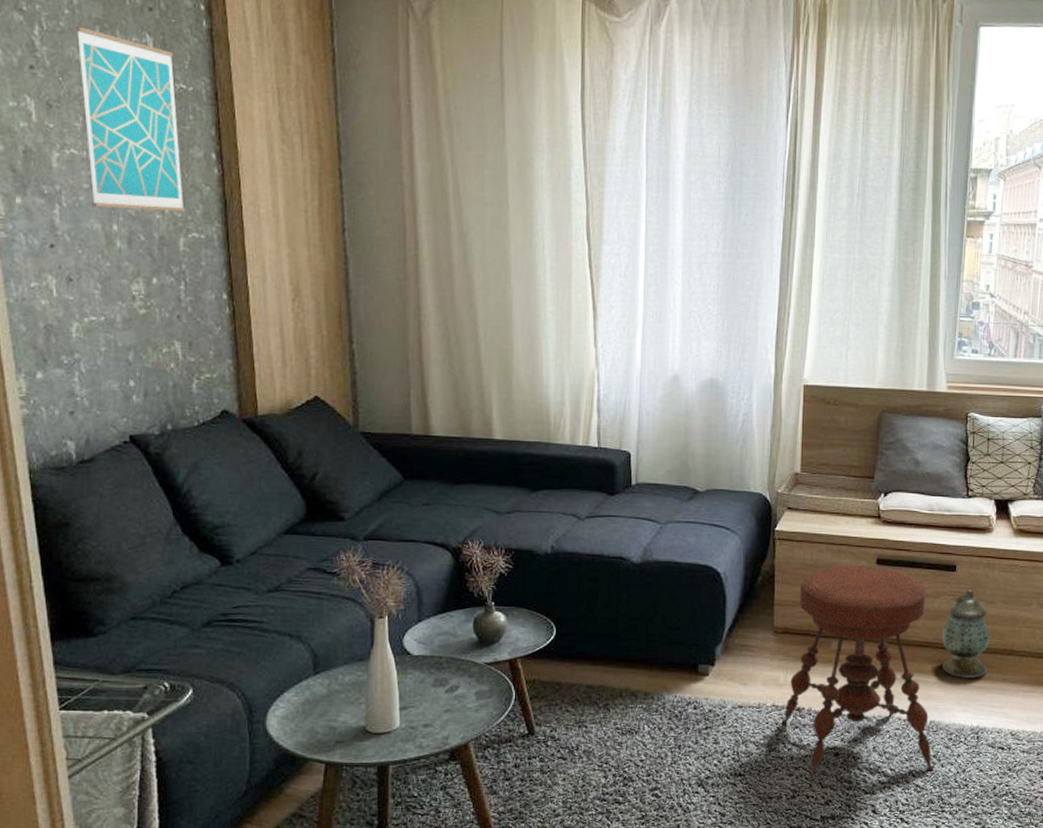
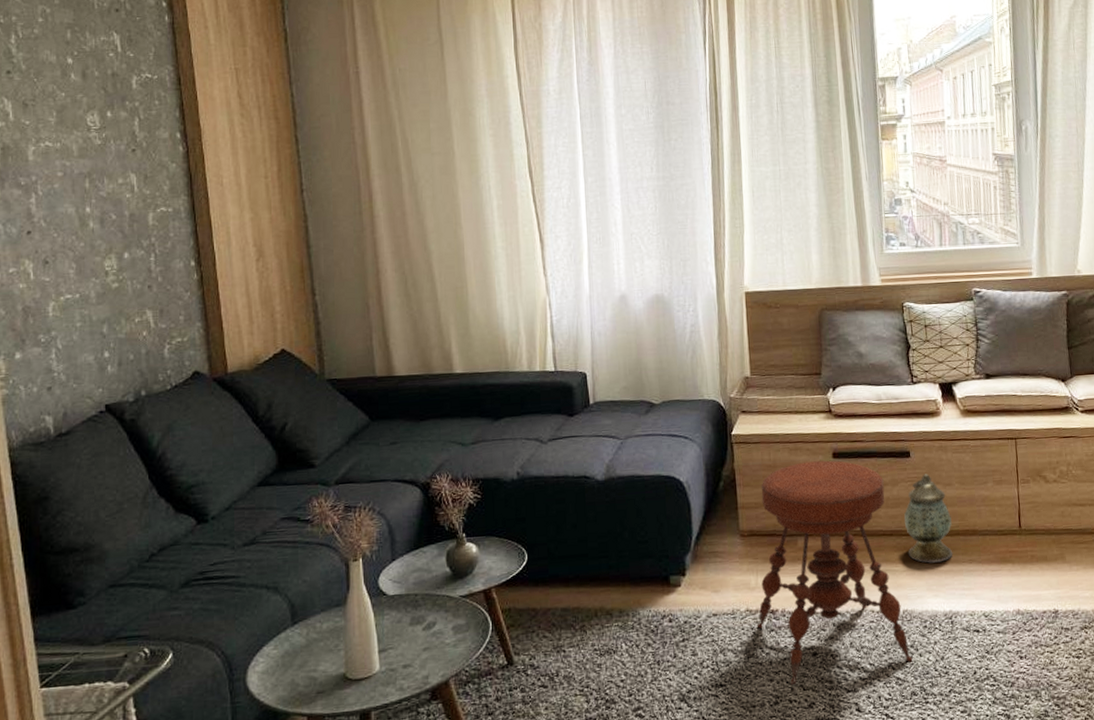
wall art: present [75,27,186,212] -> none [48,32,154,192]

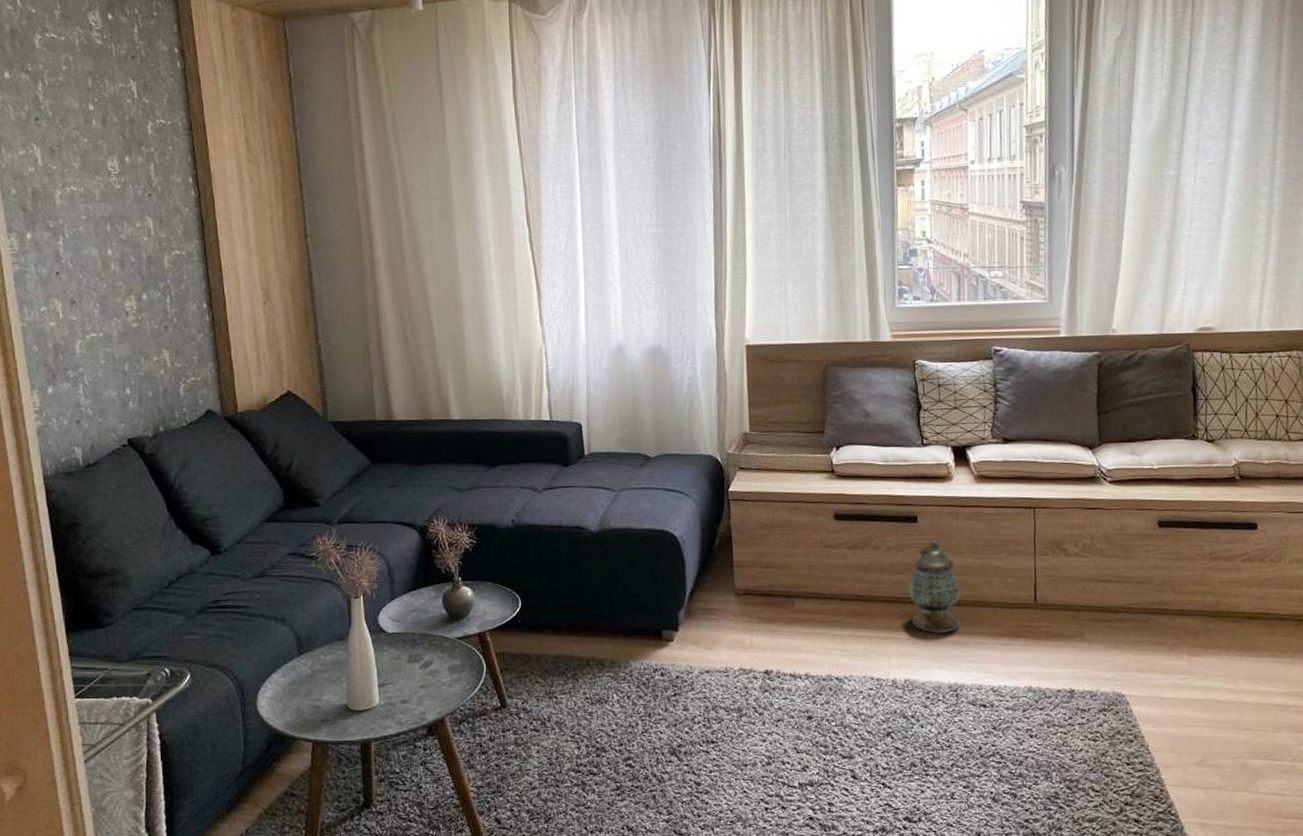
stool: present [756,460,913,685] -> none [750,522,914,747]

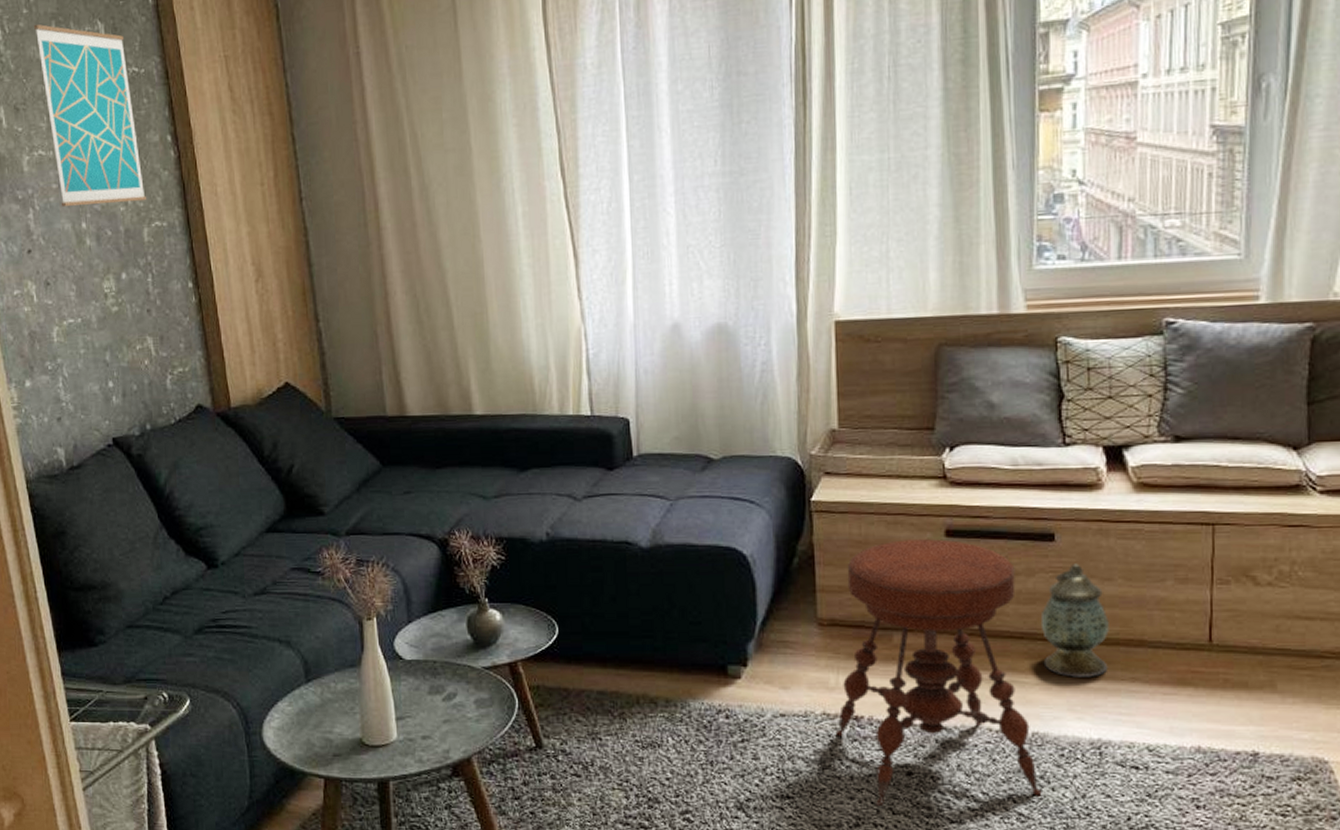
wall art: none [71,80,169,235] -> present [33,24,147,206]
stool: none [750,522,914,747] -> present [835,539,1042,807]

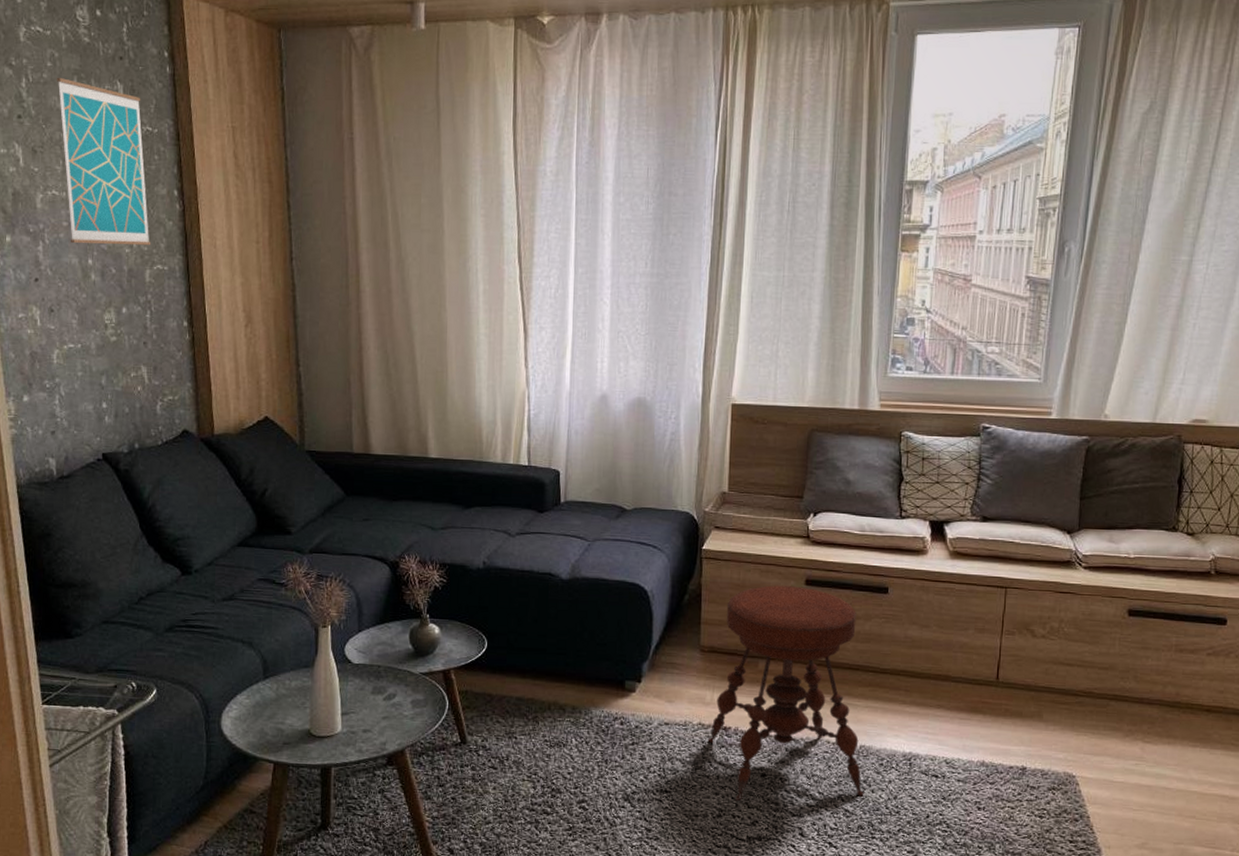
lantern: present [1040,563,1109,677] -> none [872,612,924,704]

